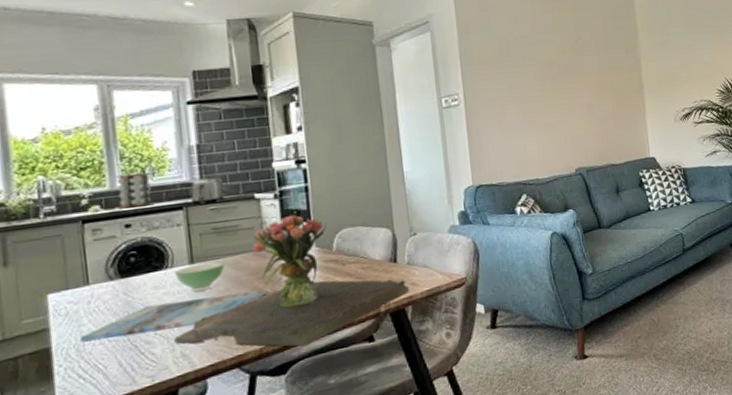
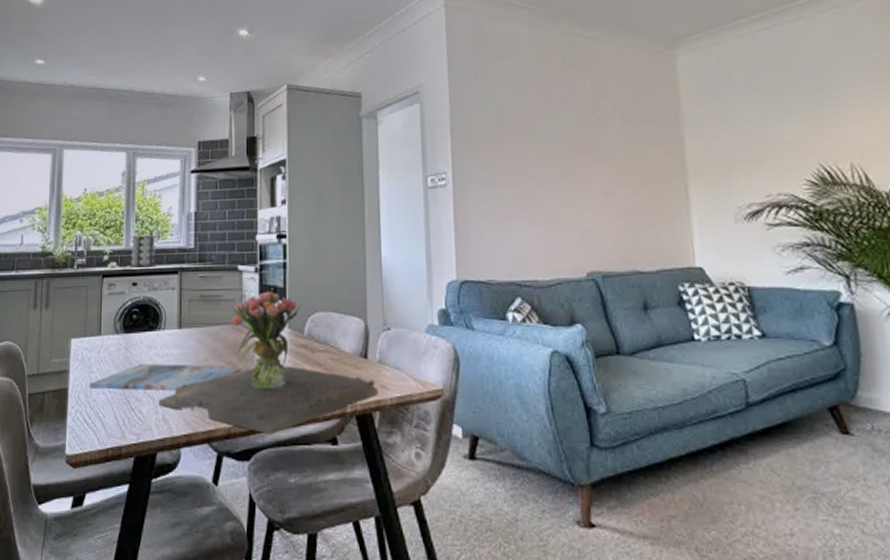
bowl: present [175,262,225,292] -> none [166,329,207,357]
toaster: present [191,176,224,205] -> none [186,244,212,270]

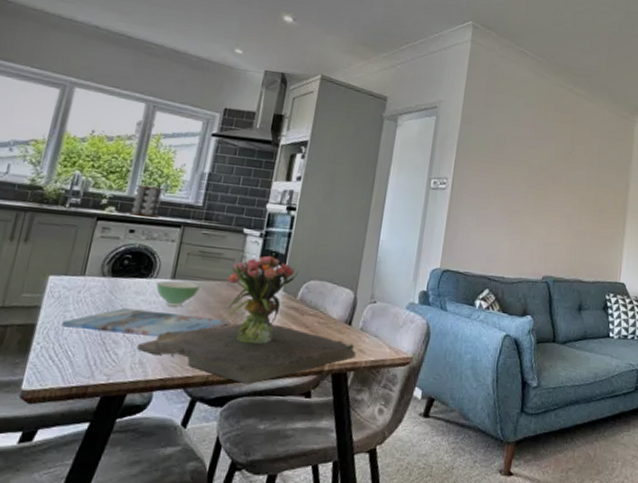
bowl: none [166,329,207,357] -> present [156,281,201,307]

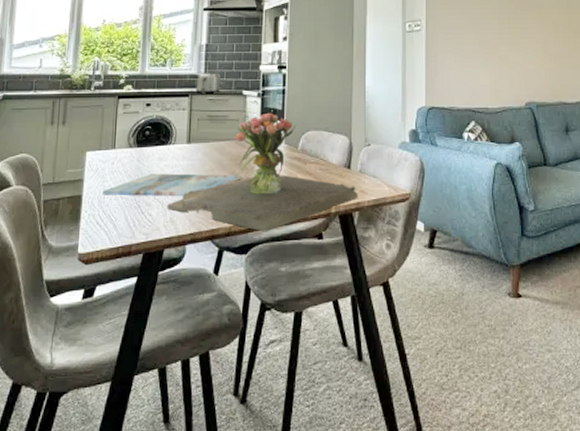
spice rack: present [129,181,165,219] -> none [144,59,170,92]
bowl: present [156,281,201,307] -> none [176,144,213,168]
toaster: none [190,203,221,228] -> present [196,72,221,94]

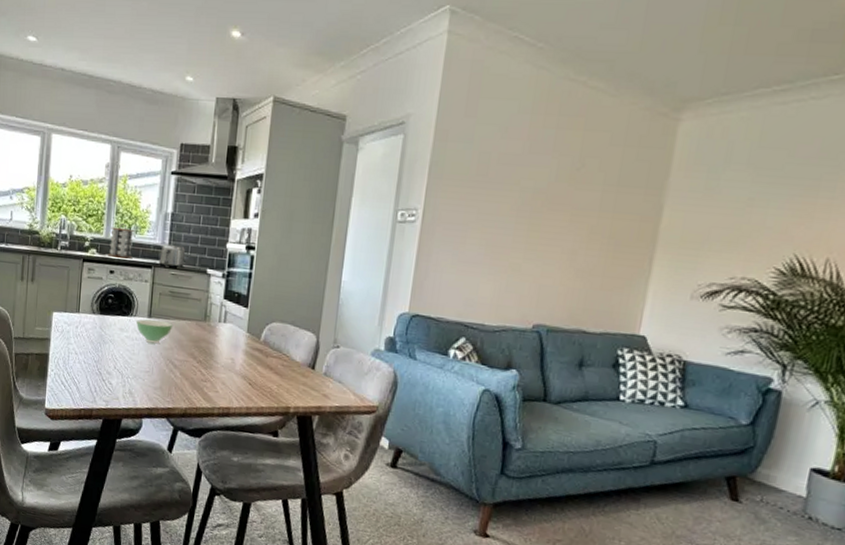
magazine: present [103,173,242,196] -> none [67,343,201,370]
spice rack: none [144,59,170,92] -> present [108,223,135,260]
flower arrangement: present [167,112,358,232] -> none [126,296,320,420]
bowl: none [176,144,213,168] -> present [136,319,173,344]

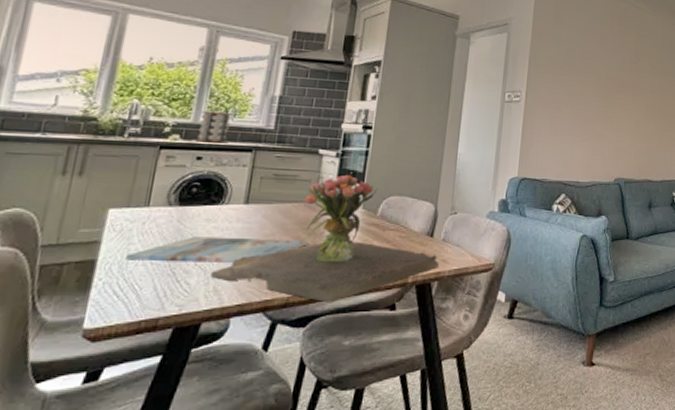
magazine: none [67,343,201,370] -> present [126,236,308,262]
flower arrangement: none [126,296,320,420] -> present [210,174,439,303]
bowl: present [136,319,173,344] -> none [228,205,277,231]
toaster: present [159,243,185,268] -> none [261,126,294,151]

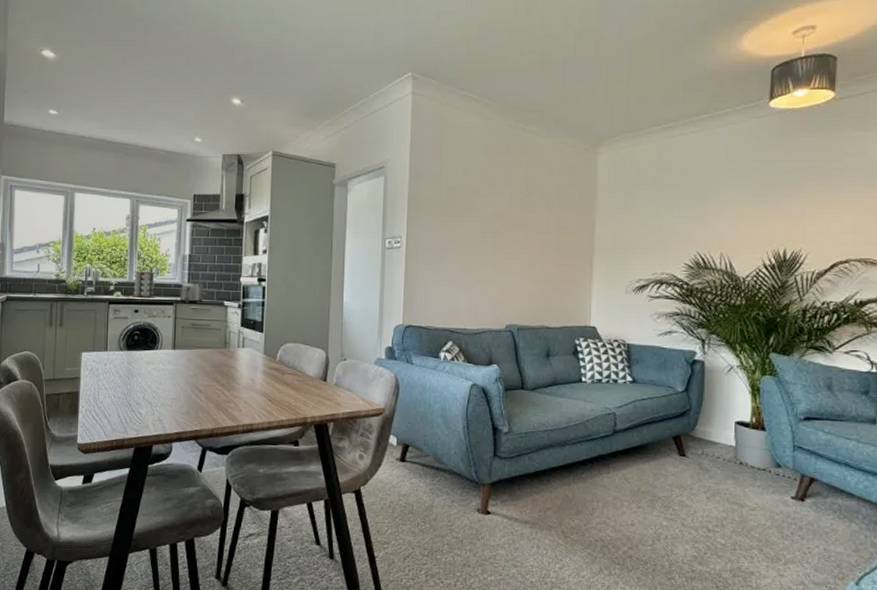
magazine: present [126,236,308,262] -> none [97,375,223,398]
flower arrangement: present [210,174,439,303] -> none [155,323,333,436]
toaster: none [261,126,294,151] -> present [180,282,203,303]

